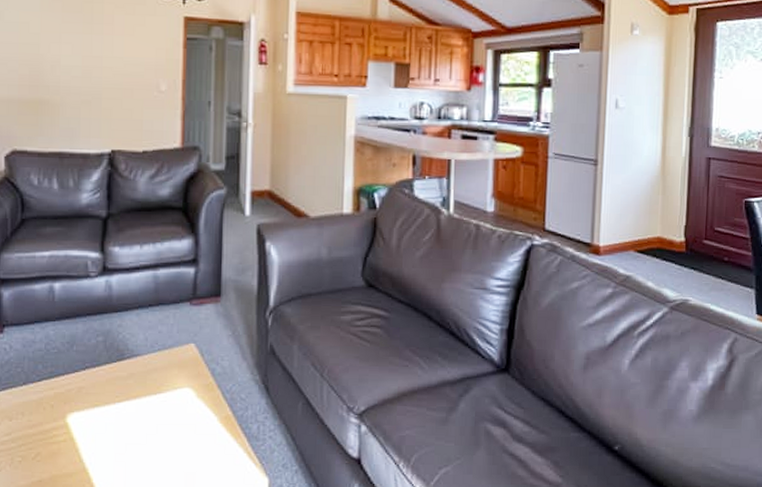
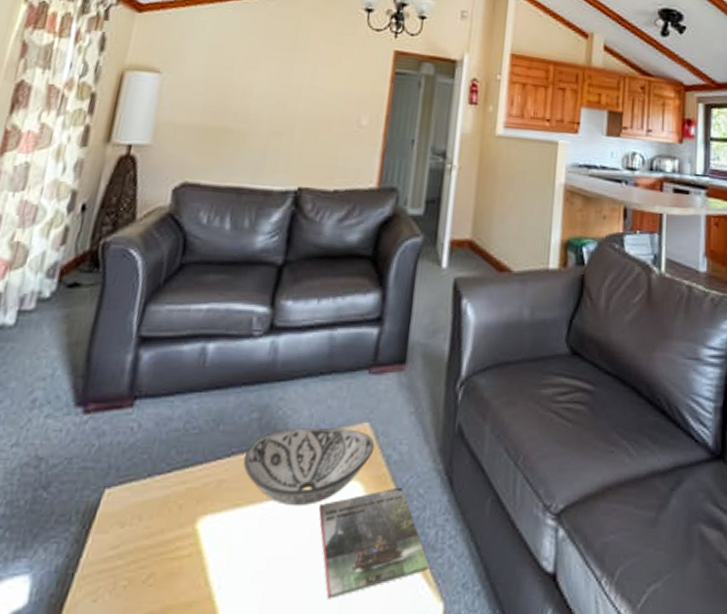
decorative bowl: none [96,348,201,407] -> present [243,428,375,507]
magazine: none [161,393,254,473] -> present [319,487,429,599]

